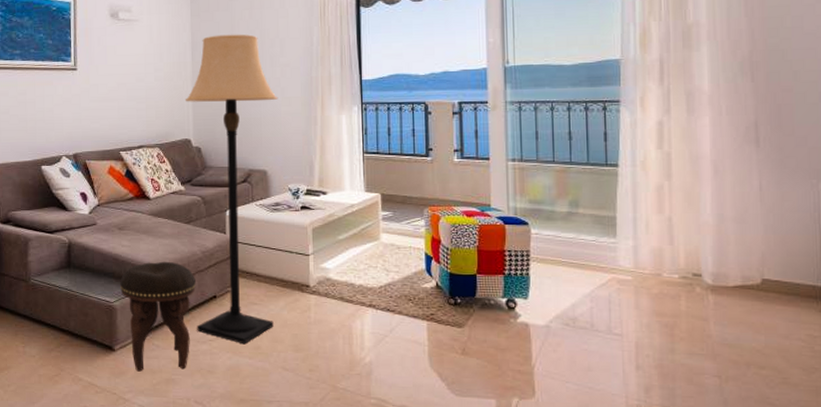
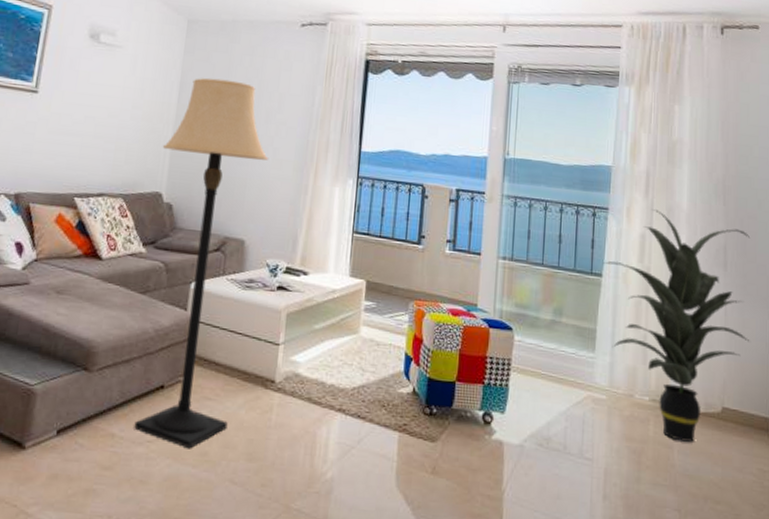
footstool: present [120,261,196,372] -> none [45,337,142,478]
indoor plant: none [618,96,790,314] -> present [603,209,751,442]

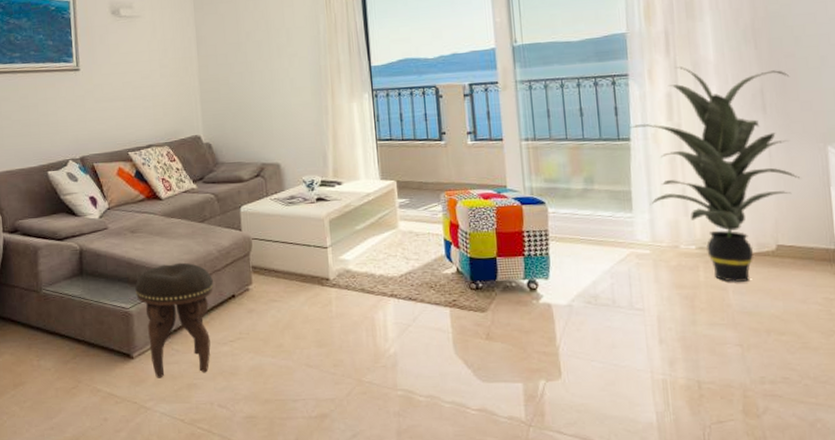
footstool: none [45,337,142,478] -> present [135,262,214,378]
lamp: present [134,78,269,449] -> none [192,25,295,343]

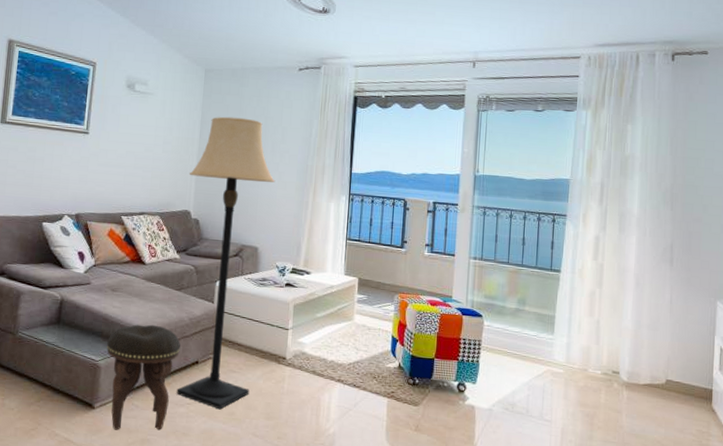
lamp: none [192,25,295,343] -> present [176,116,276,410]
indoor plant: present [630,67,800,282] -> none [562,215,696,408]

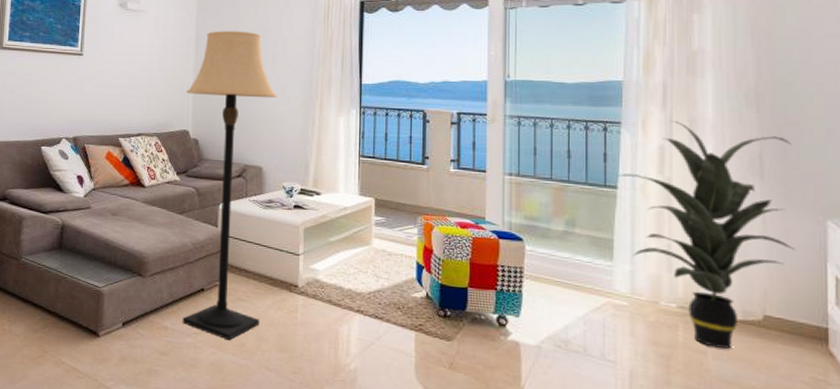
footstool: present [106,324,181,430] -> none [109,250,184,360]
indoor plant: none [562,215,696,408] -> present [618,121,794,349]

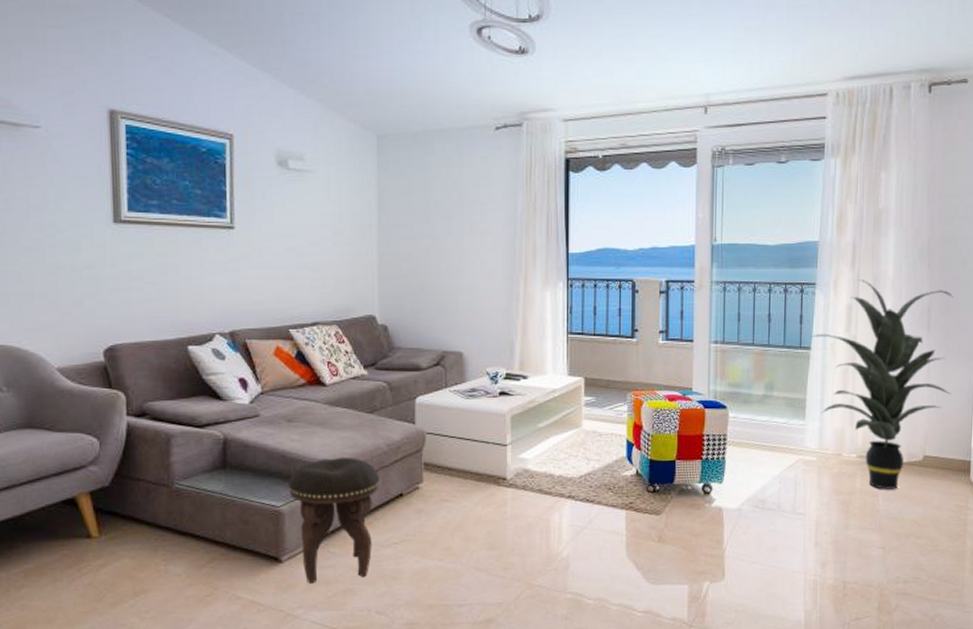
footstool: none [109,250,184,360] -> present [289,457,379,584]
lamp: present [182,30,278,341] -> none [369,194,478,546]

